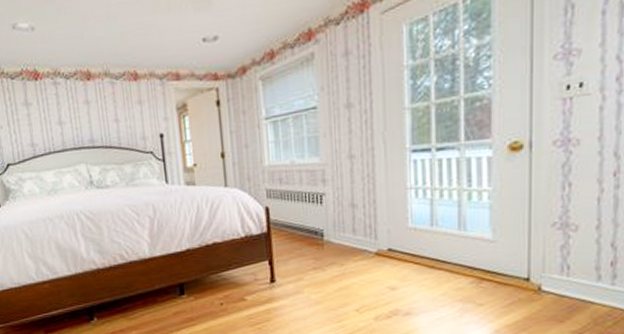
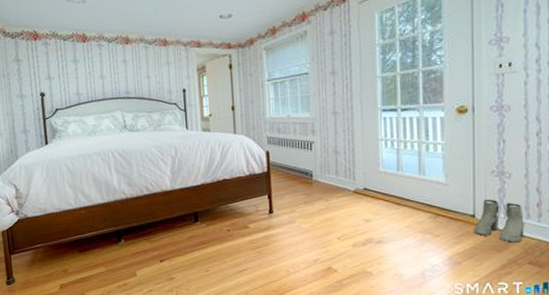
boots: none [529,257,595,311] -> present [475,199,525,243]

